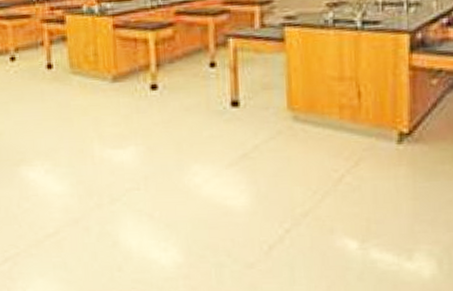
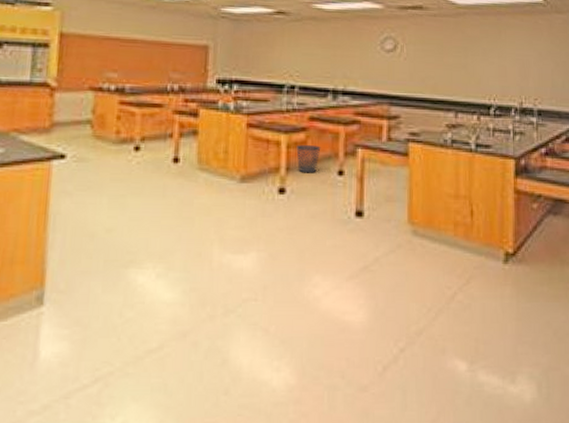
wastebasket: none [164,39,190,68] -> present [296,145,321,173]

